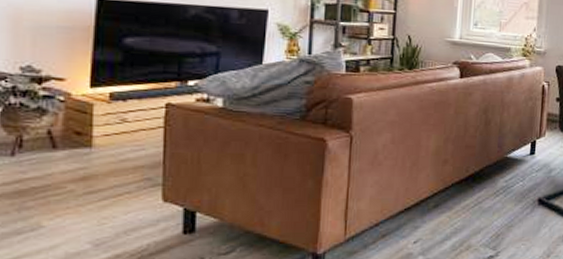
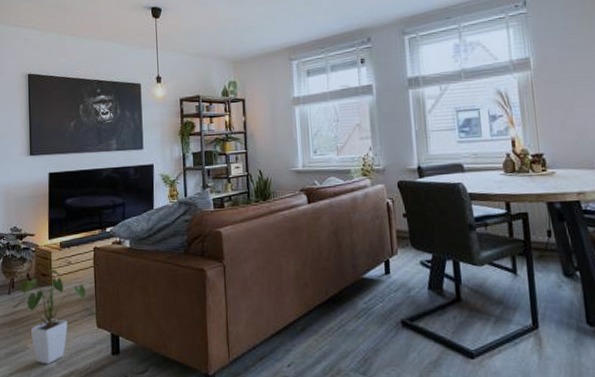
house plant: none [17,123,149,247] -> present [12,267,86,364]

